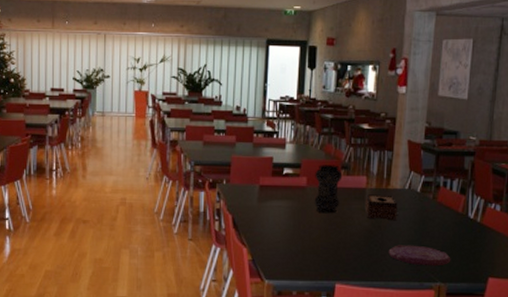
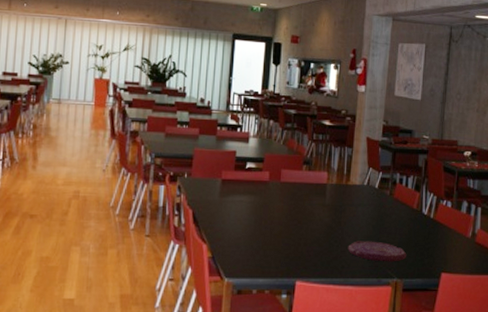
vase: present [314,165,343,214] -> none [276,160,305,209]
tissue box: present [364,194,398,221] -> none [325,190,357,217]

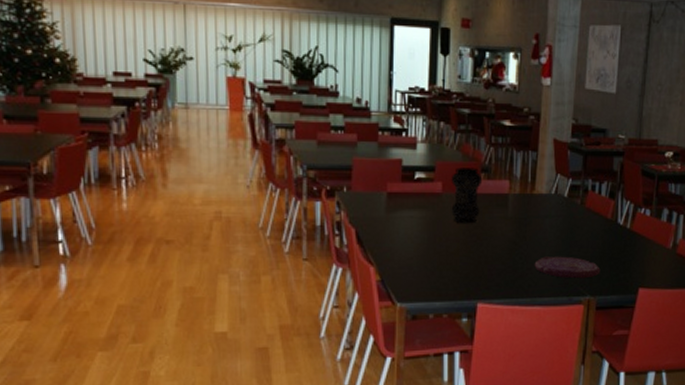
vase: none [276,160,305,209] -> present [451,168,483,224]

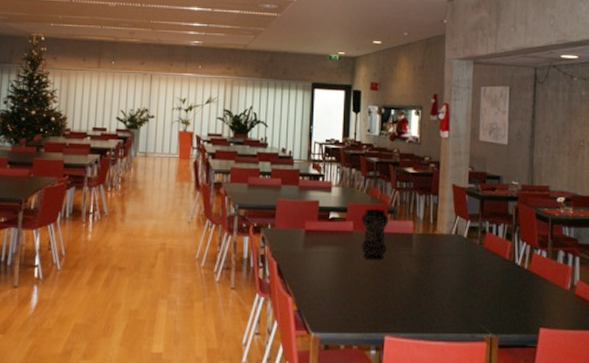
plate: present [534,256,601,279] -> none [438,293,501,316]

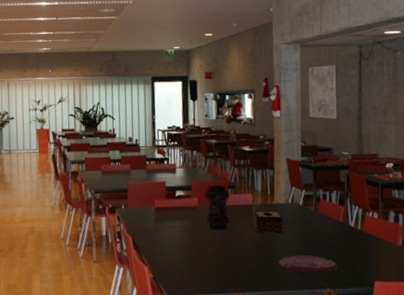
tissue box: none [412,240,445,268] -> present [252,209,284,234]
plate: none [438,293,501,316] -> present [278,255,338,274]

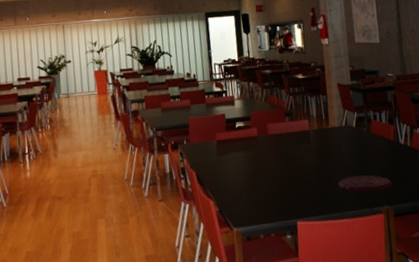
vase: present [205,185,230,230] -> none [263,113,289,158]
tissue box: present [252,209,284,234] -> none [310,133,340,157]

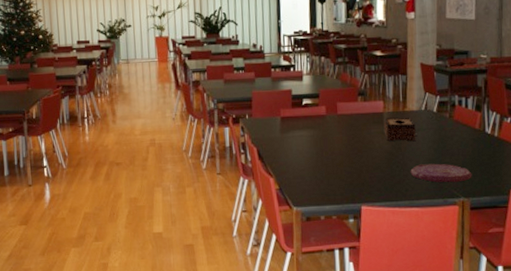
tissue box: none [310,133,340,157] -> present [383,117,416,142]

